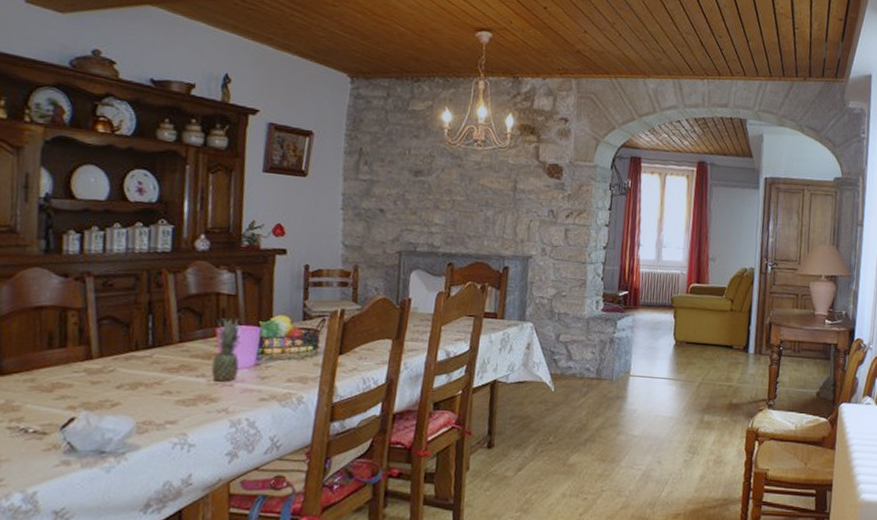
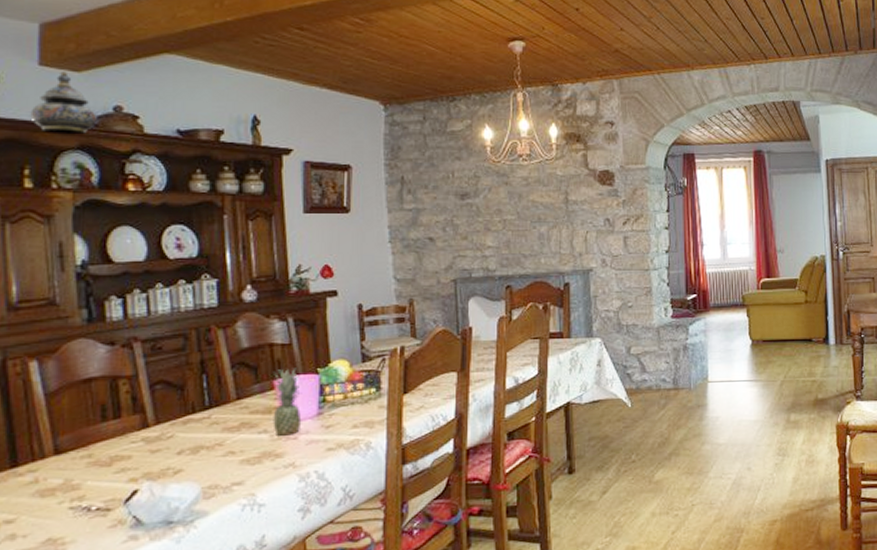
decorative jar: none [11,11,75,74] -> present [30,71,97,135]

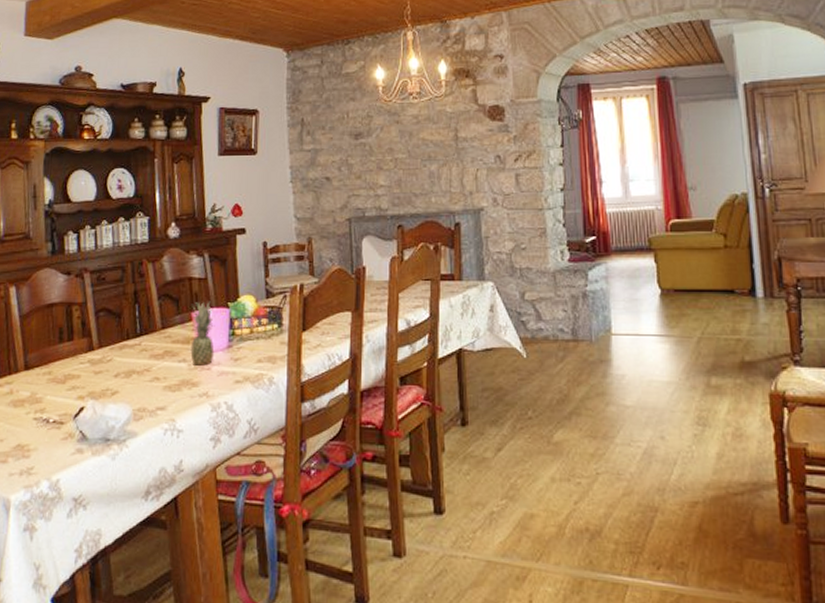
decorative jar: present [30,71,97,135] -> none [17,40,63,93]

